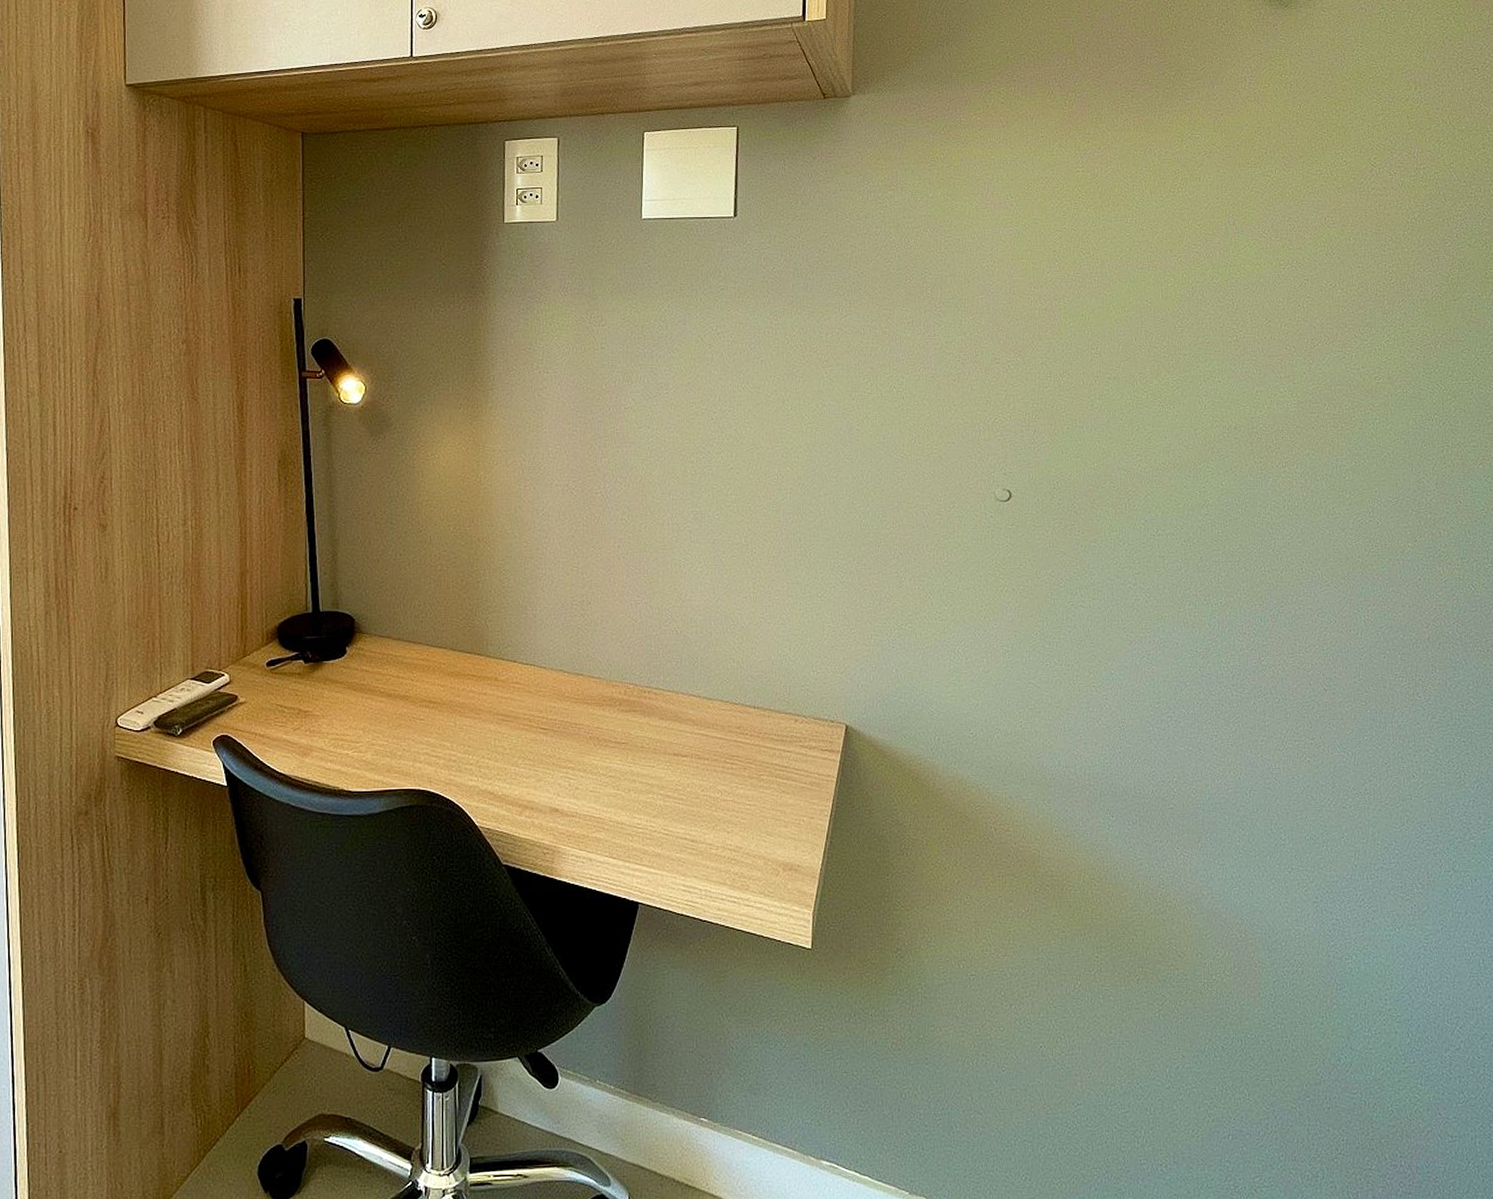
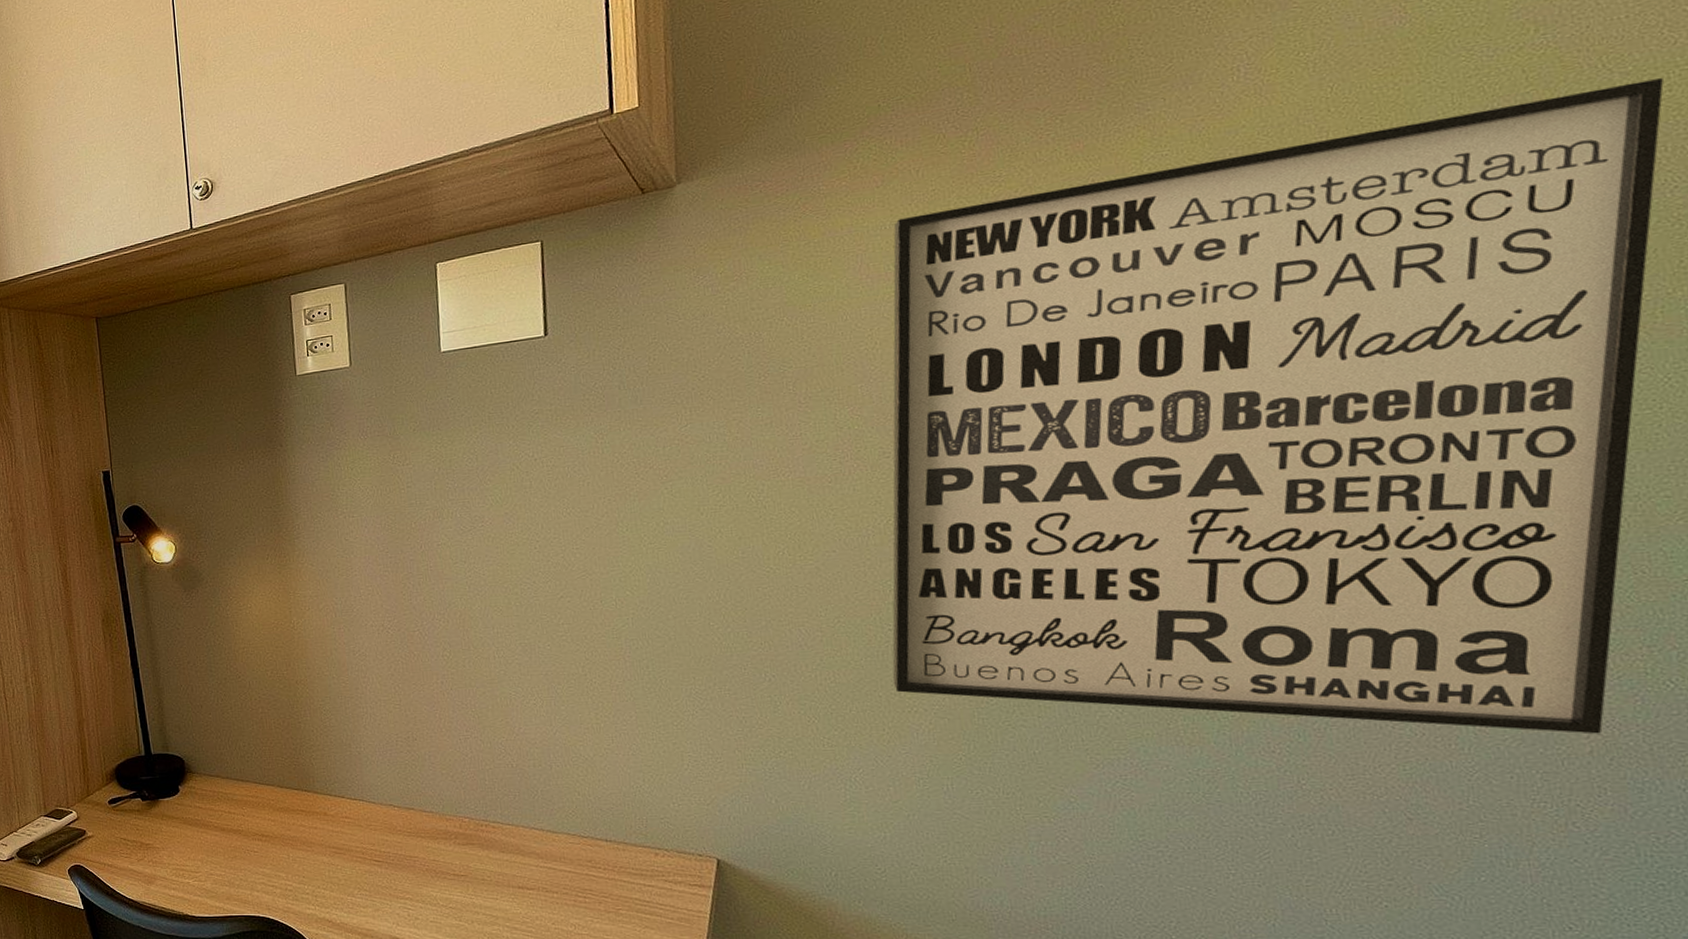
wall art: none [991,138,1481,625] -> present [892,78,1664,734]

